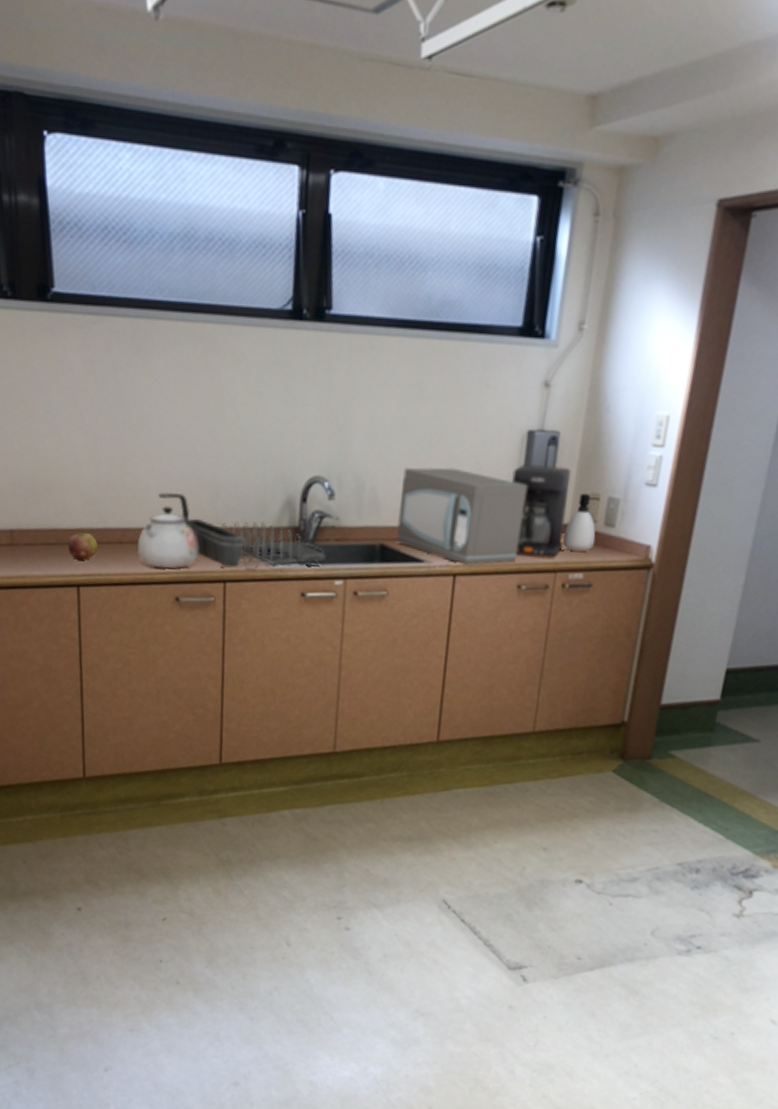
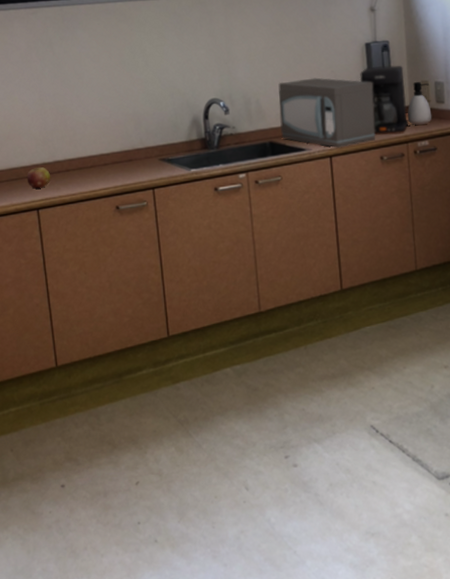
kettle: present [136,492,199,569] -> none [81,126,131,186]
dish rack: present [187,518,326,571] -> none [118,138,230,177]

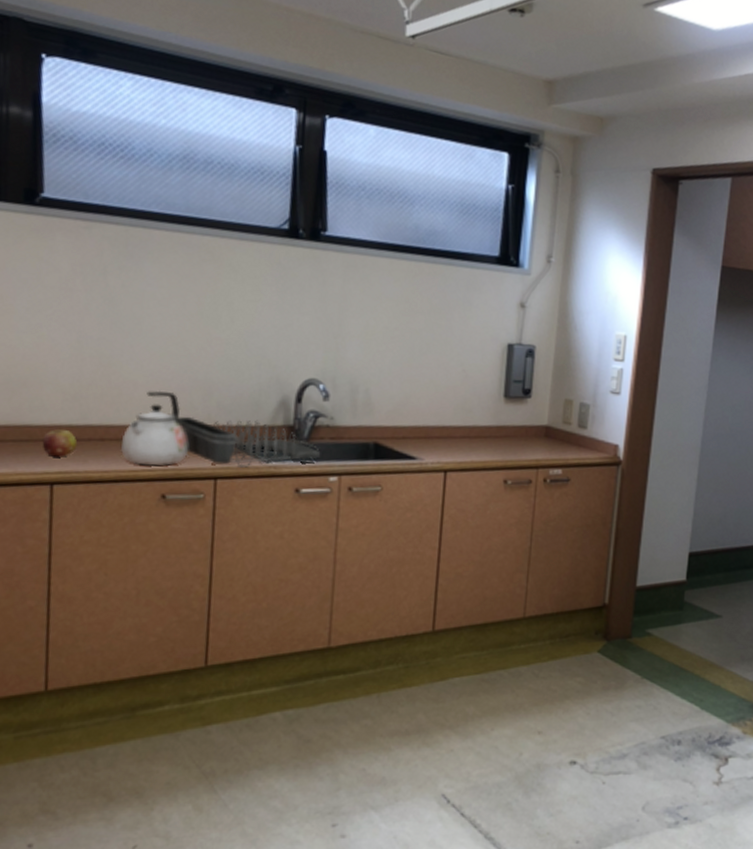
kettle: none [81,126,131,186] -> present [120,390,189,466]
dish rack: none [118,138,230,177] -> present [177,416,321,468]
microwave: present [278,77,376,148] -> none [389,372,510,463]
coffee maker: present [359,65,409,135] -> none [494,372,547,456]
soap dispenser: present [407,81,432,126] -> none [542,398,573,451]

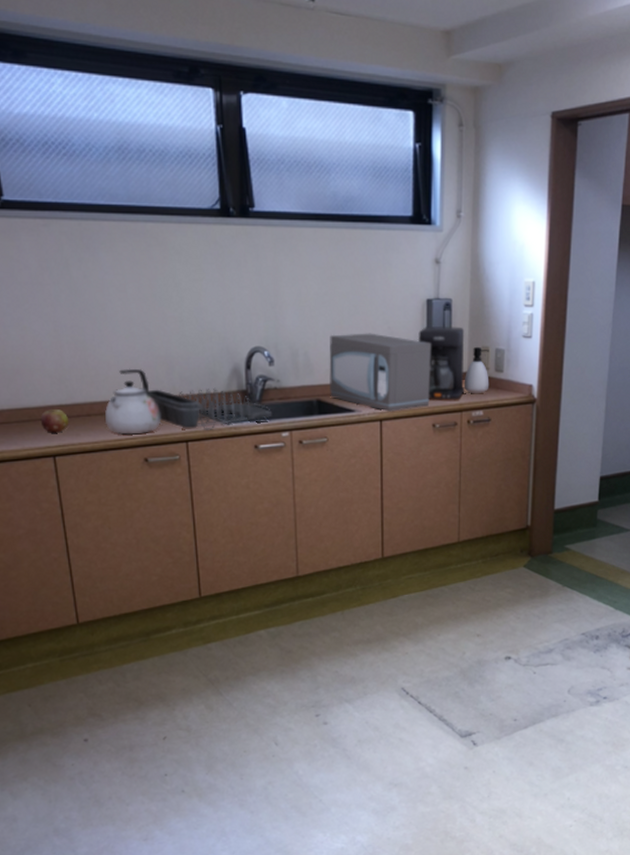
microwave: none [389,372,510,463] -> present [329,333,432,412]
coffee maker: none [494,372,547,456] -> present [417,325,465,401]
soap dispenser: none [542,398,573,451] -> present [464,346,489,394]

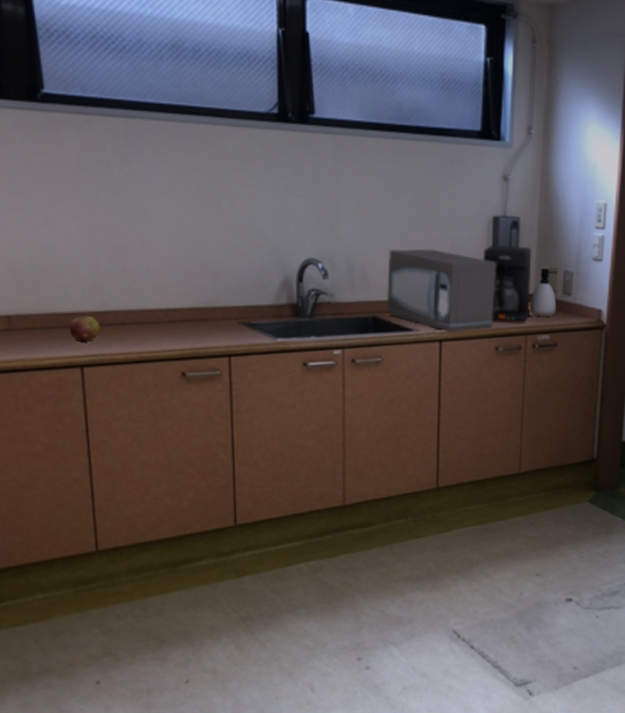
kettle: present [104,368,162,435] -> none [140,275,203,347]
dish rack: present [148,387,273,430] -> none [189,299,324,345]

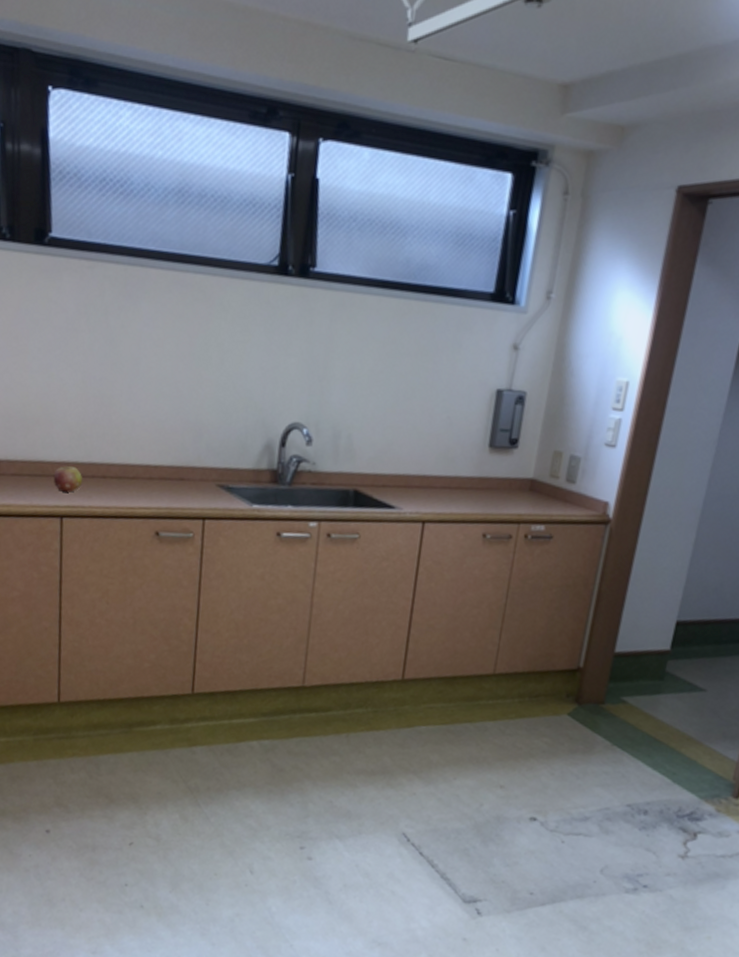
microwave: present [387,248,497,333] -> none [369,418,495,515]
coffee maker: present [482,244,532,323] -> none [479,420,537,510]
soap dispenser: present [530,267,558,318] -> none [526,450,563,506]

